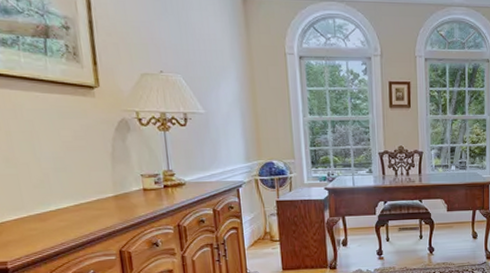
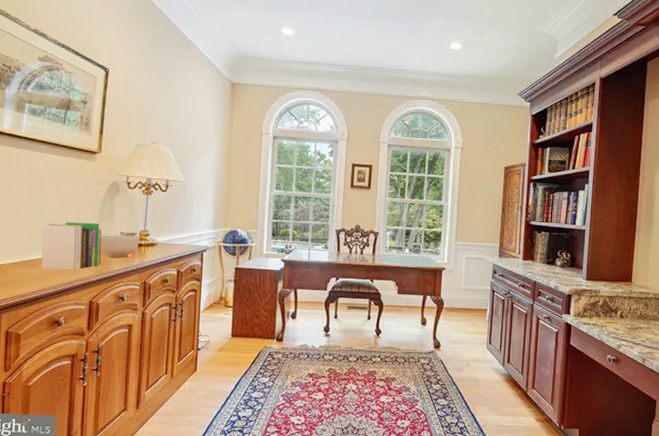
books: none [45,166,125,223] -> present [41,222,102,271]
bowl: none [117,176,165,204] -> present [99,235,140,258]

